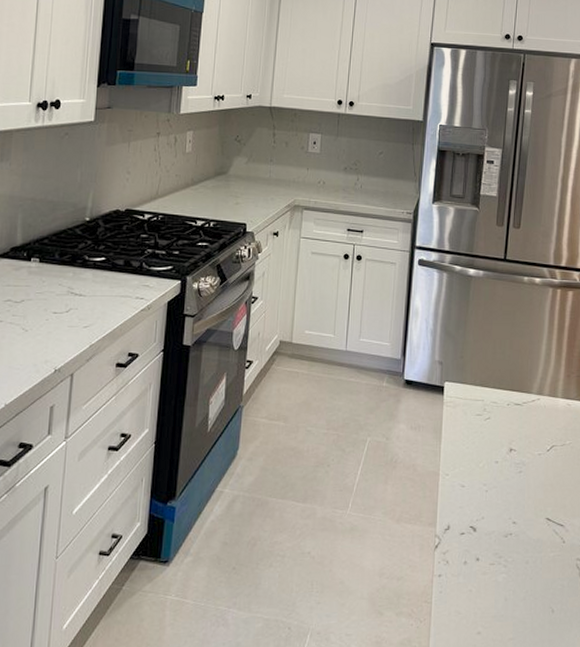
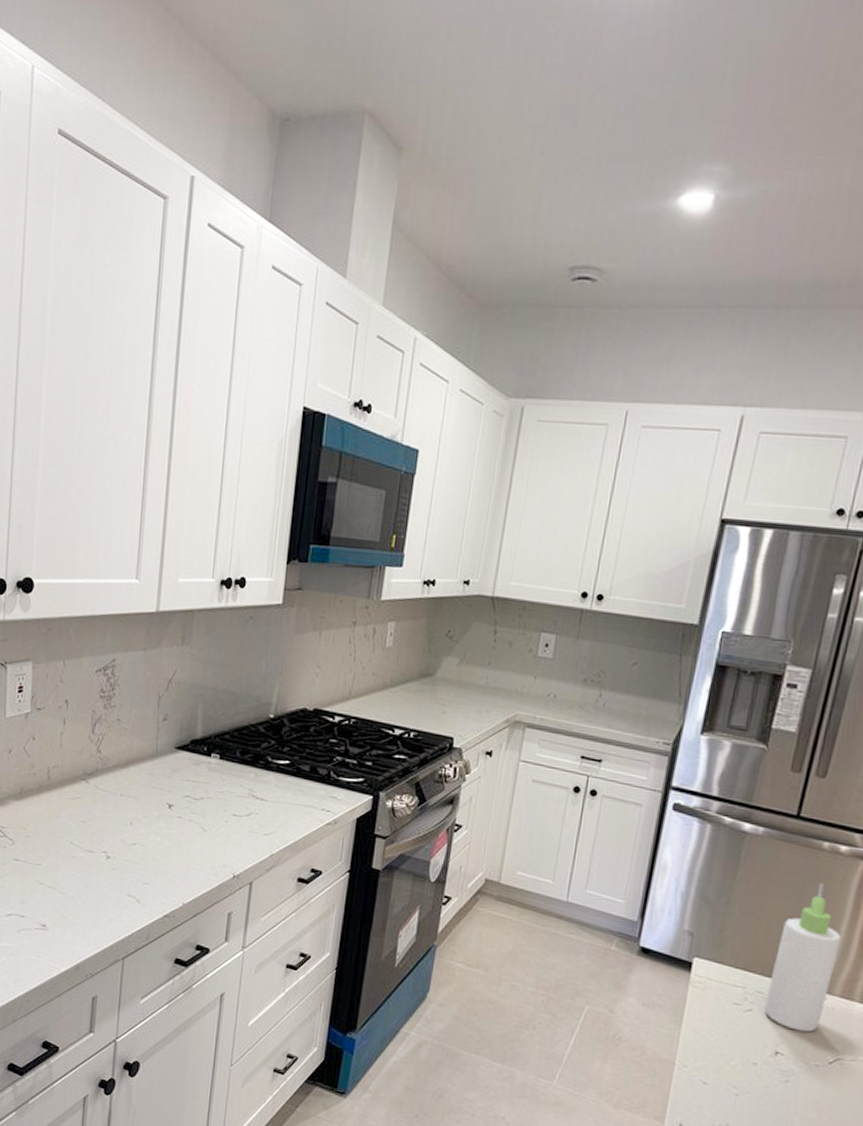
bottle: none [498,308,544,429] -> present [764,882,841,1033]

